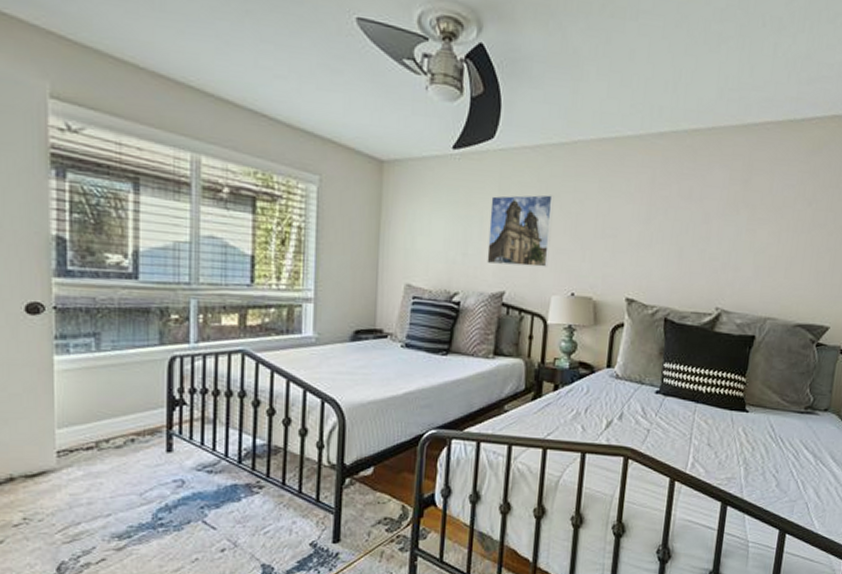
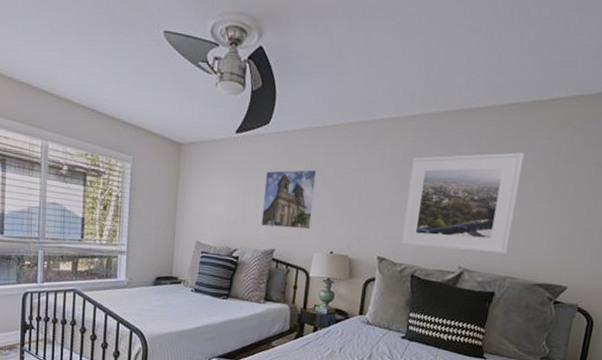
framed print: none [651,177,782,293] -> present [400,152,524,255]

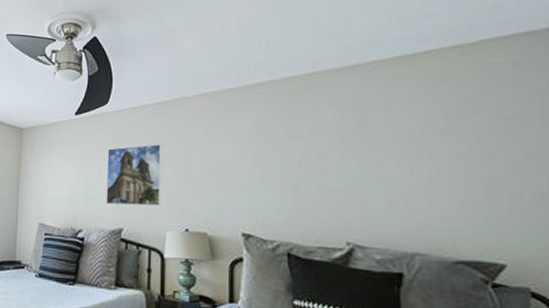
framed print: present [400,152,524,255] -> none [266,111,408,226]

